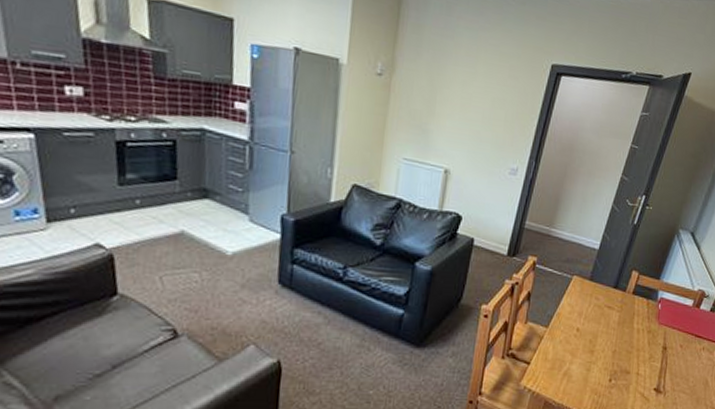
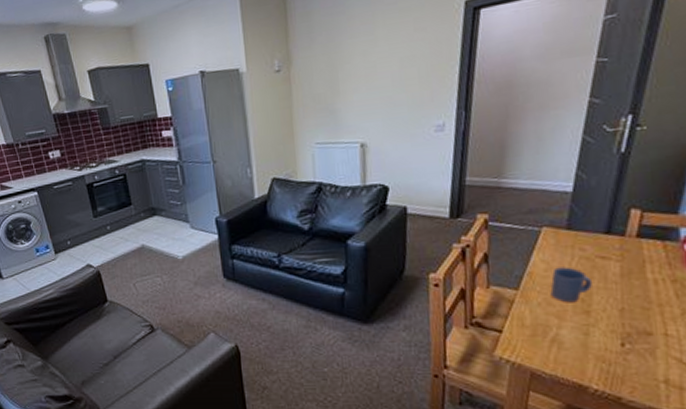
mug: none [570,311,600,343] -> present [550,267,593,303]

